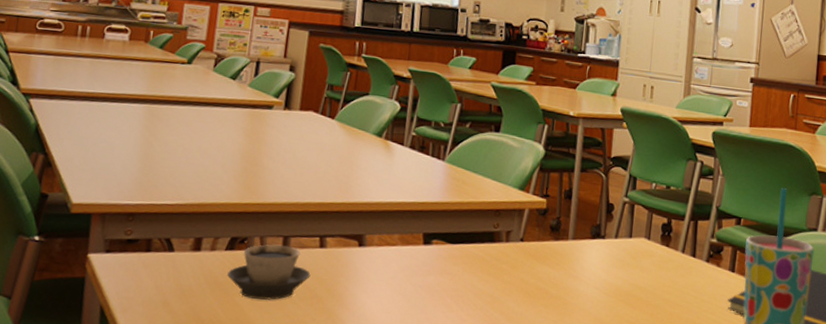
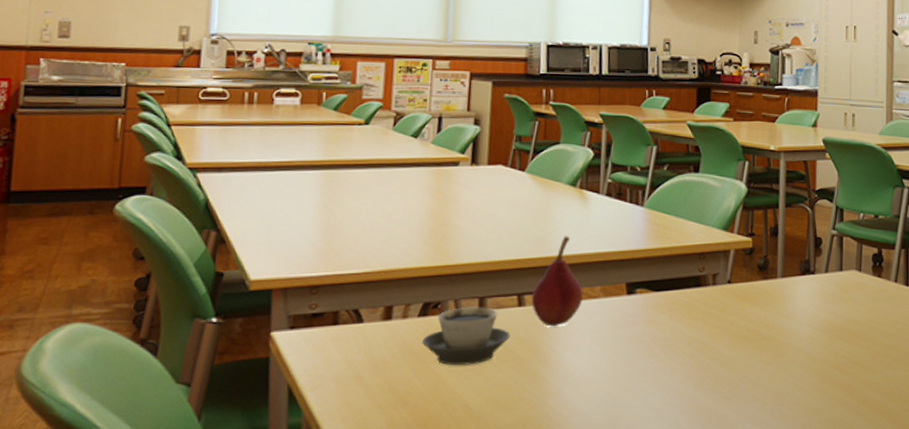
fruit: none [332,183,382,270] -> present [531,235,583,327]

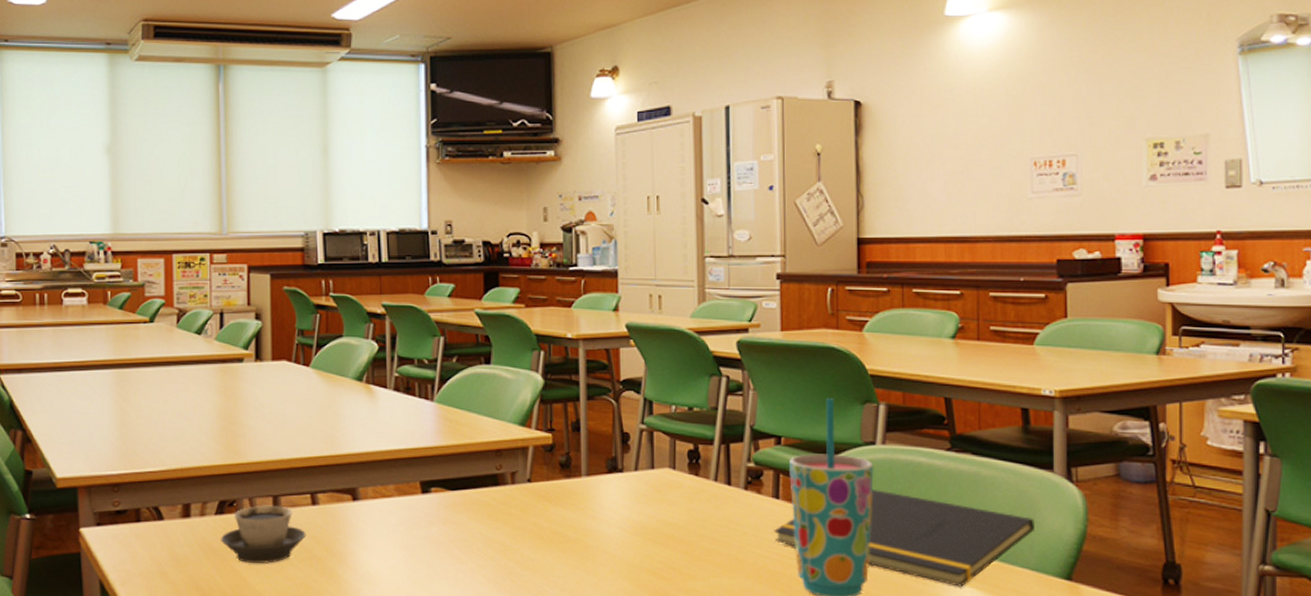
fruit: present [531,235,583,327] -> none [324,432,376,526]

